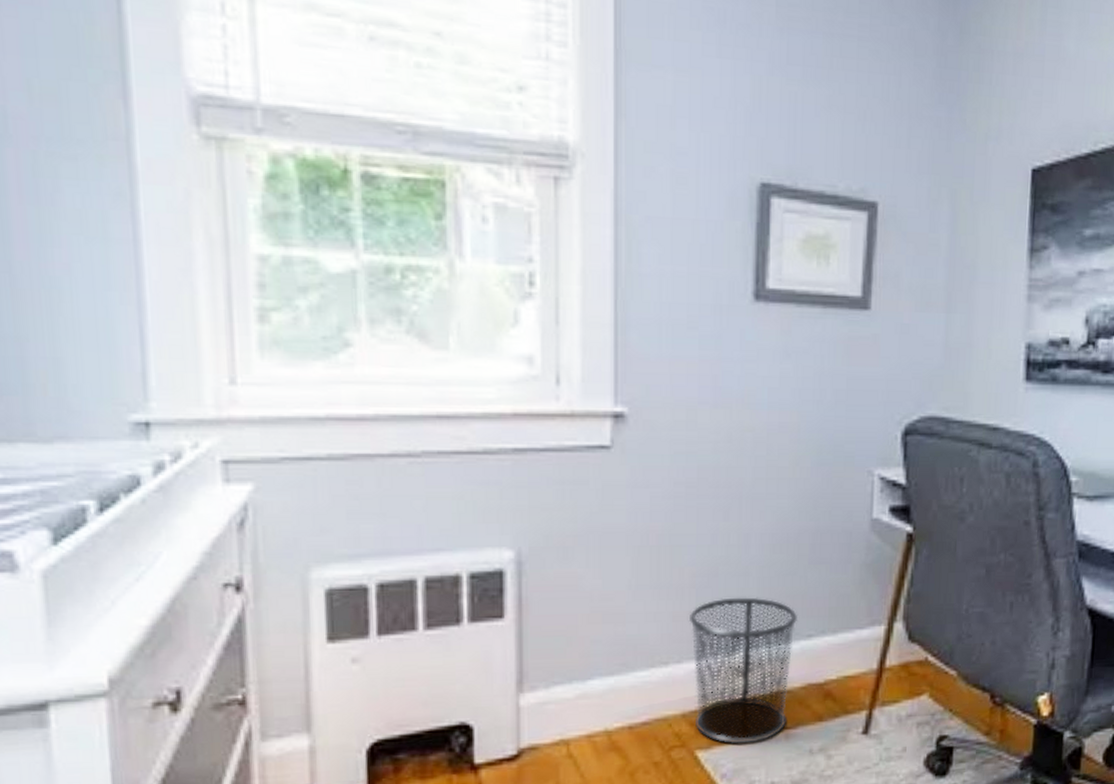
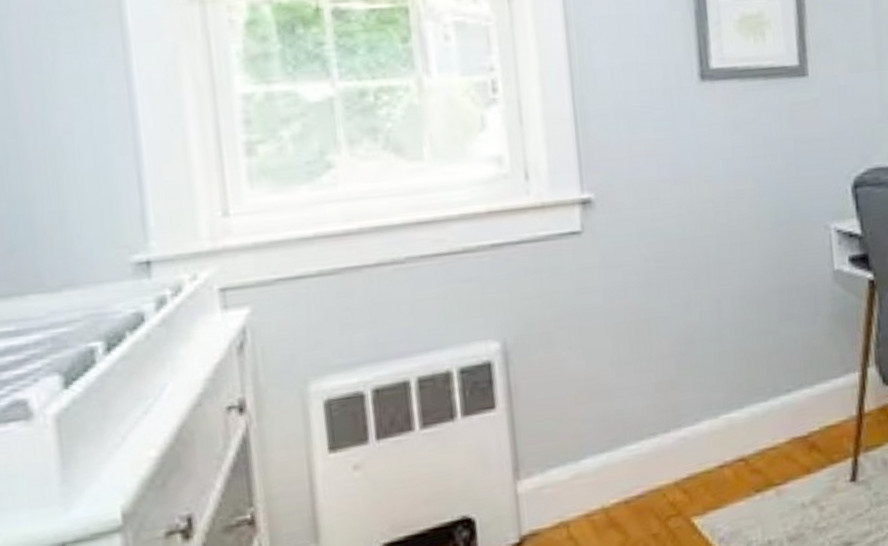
waste bin: present [688,597,798,745] -> none [671,358,776,508]

